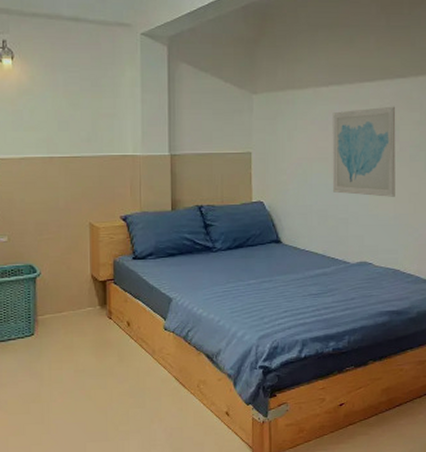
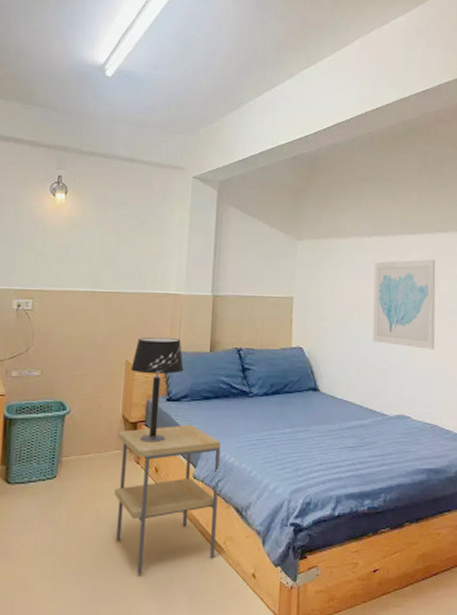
side table: none [87,280,189,417] -> present [114,424,221,575]
table lamp: none [95,198,147,299] -> present [130,337,184,443]

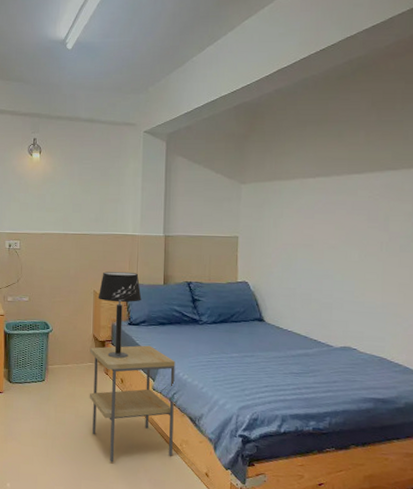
wall art: present [372,259,436,349] -> none [317,197,386,286]

